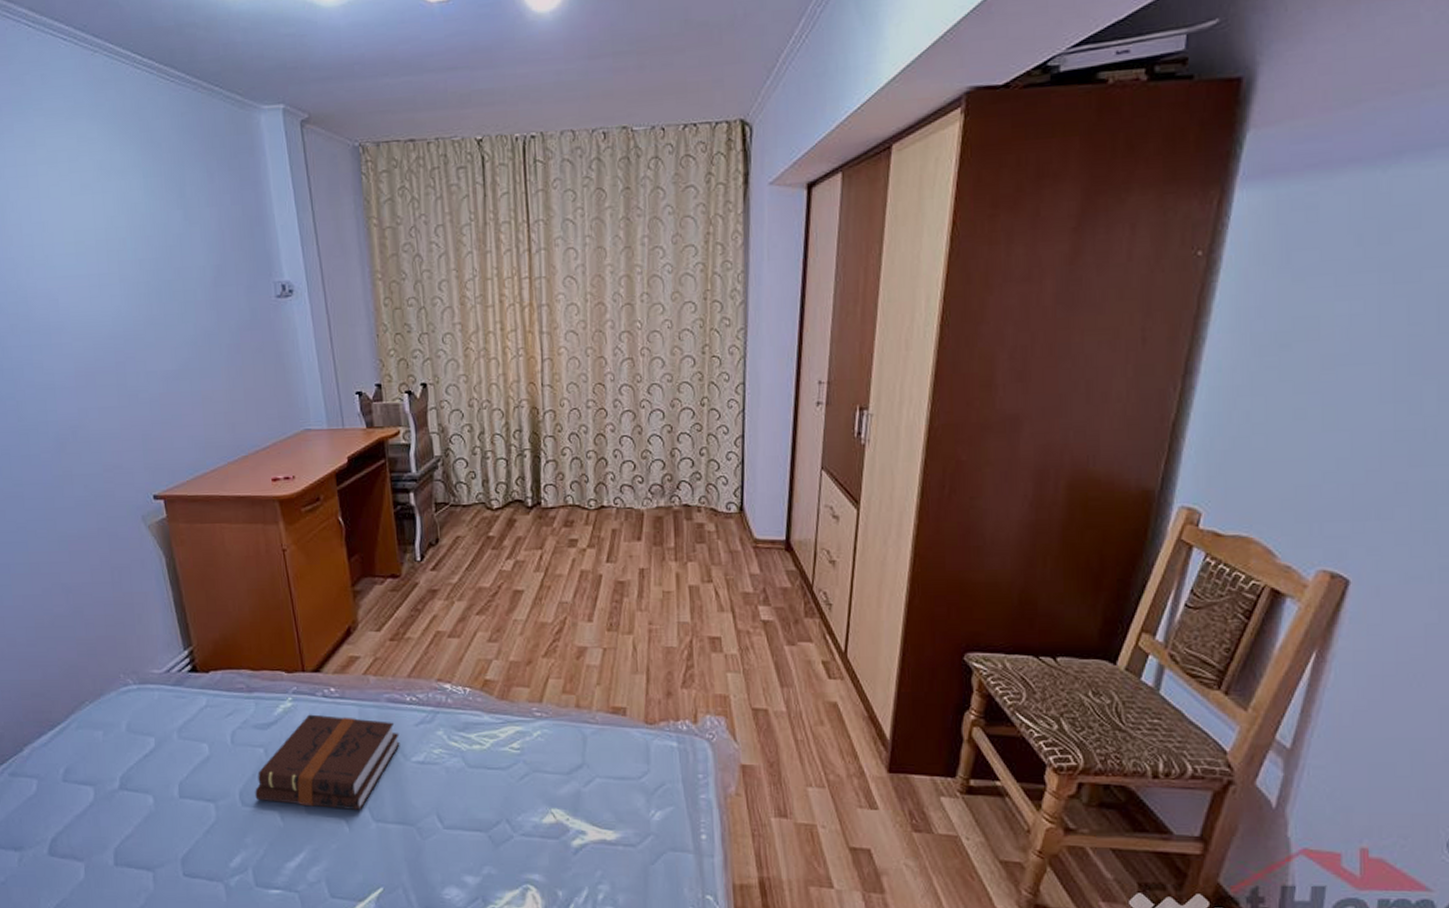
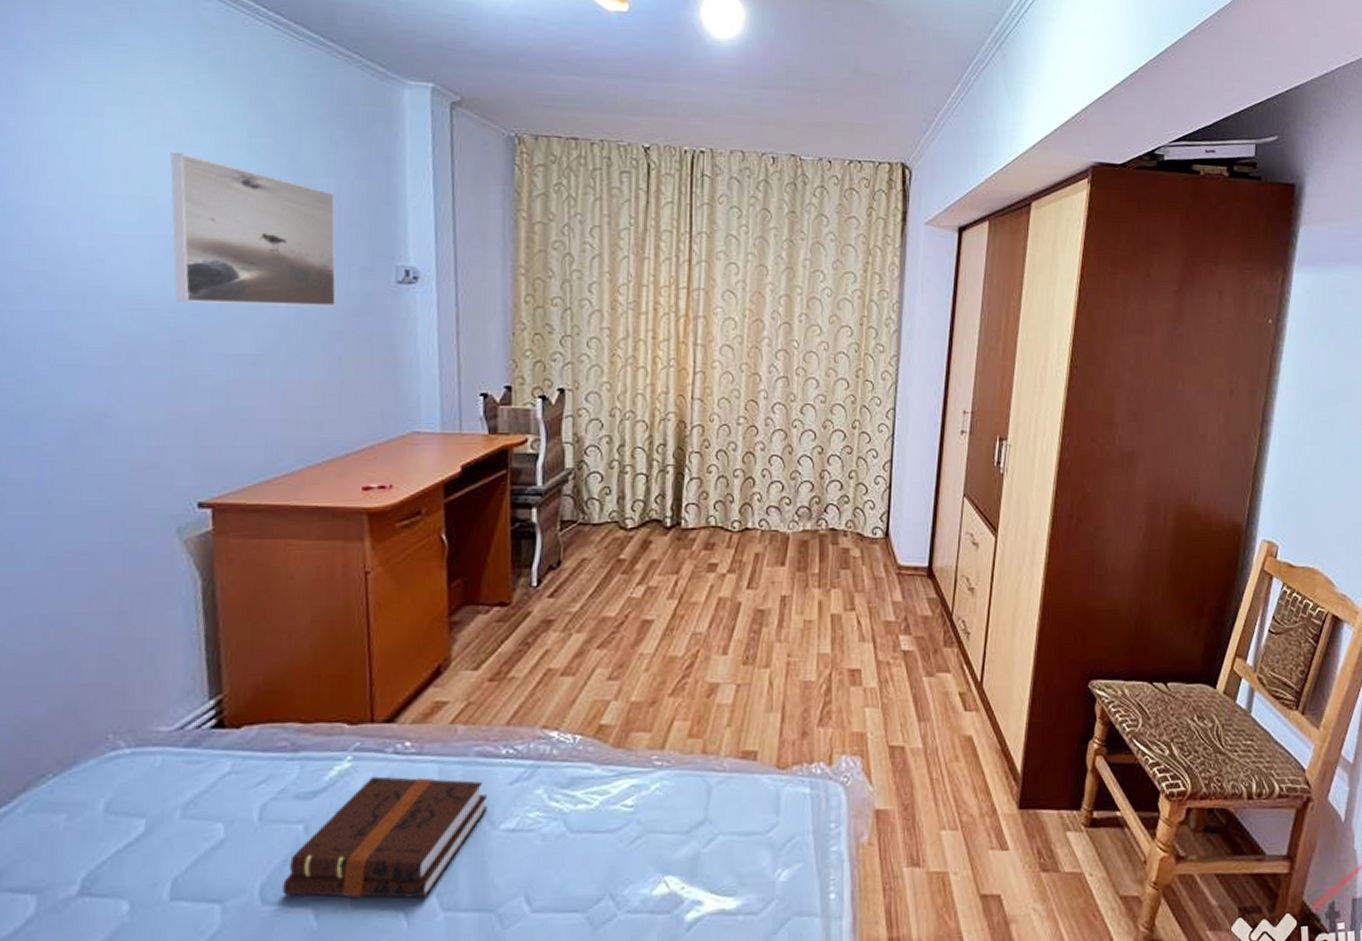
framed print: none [89,200,231,330] -> present [170,153,337,307]

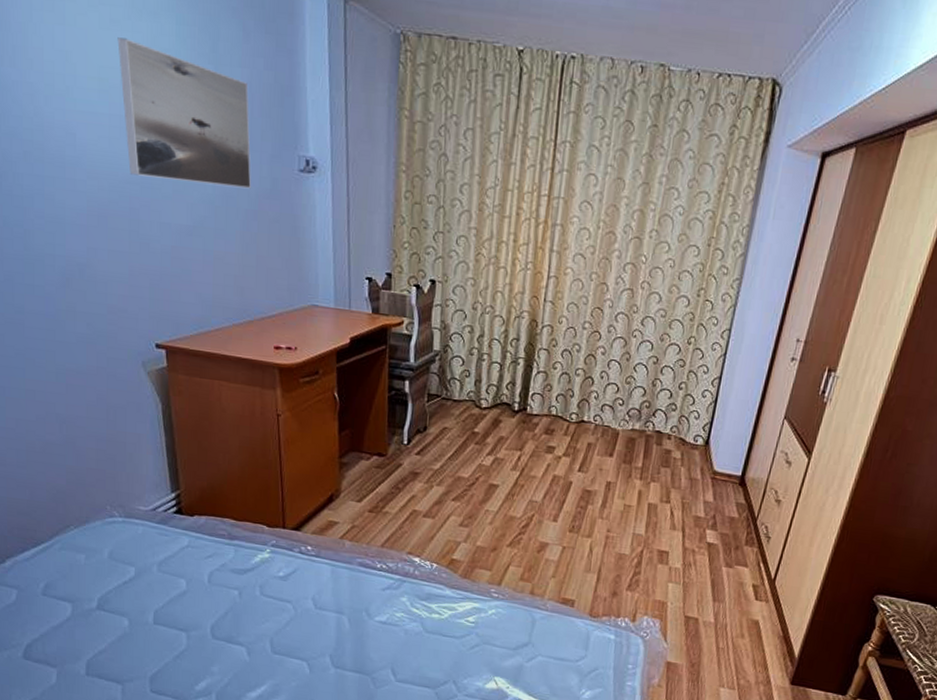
hardback book: present [282,776,488,899] -> none [226,566,367,657]

